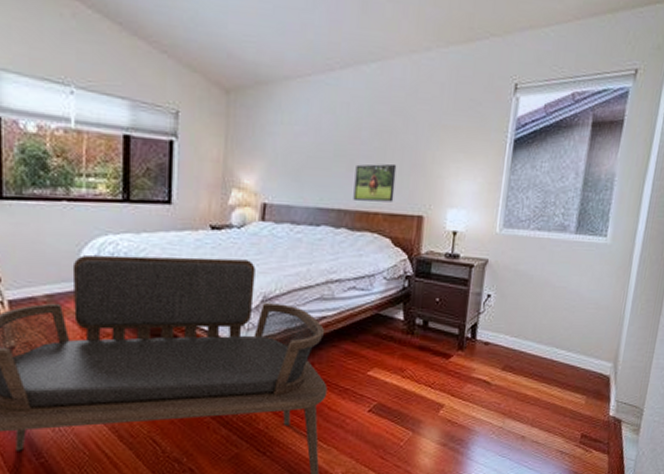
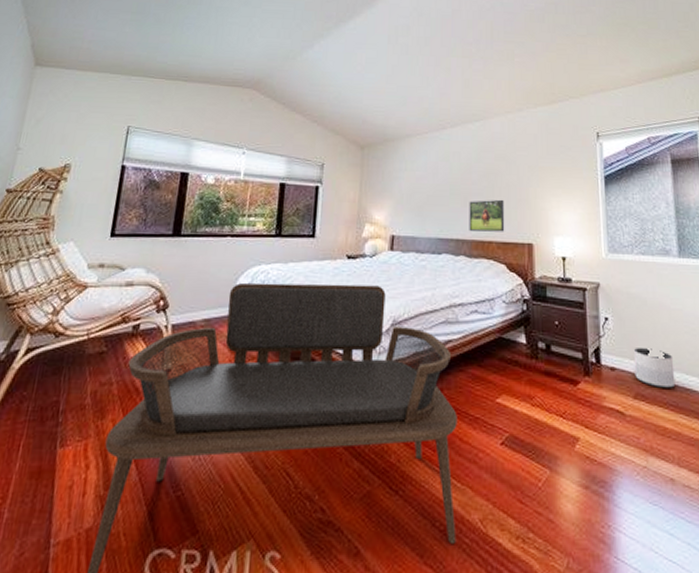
planter: none [507,324,548,360] -> present [633,348,676,388]

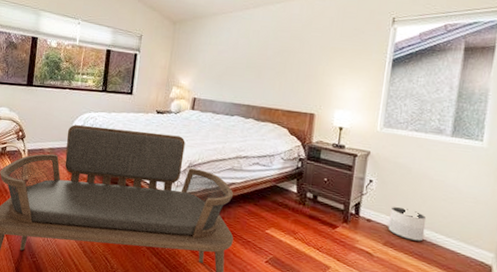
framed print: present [469,199,505,232] -> none [259,74,294,102]

